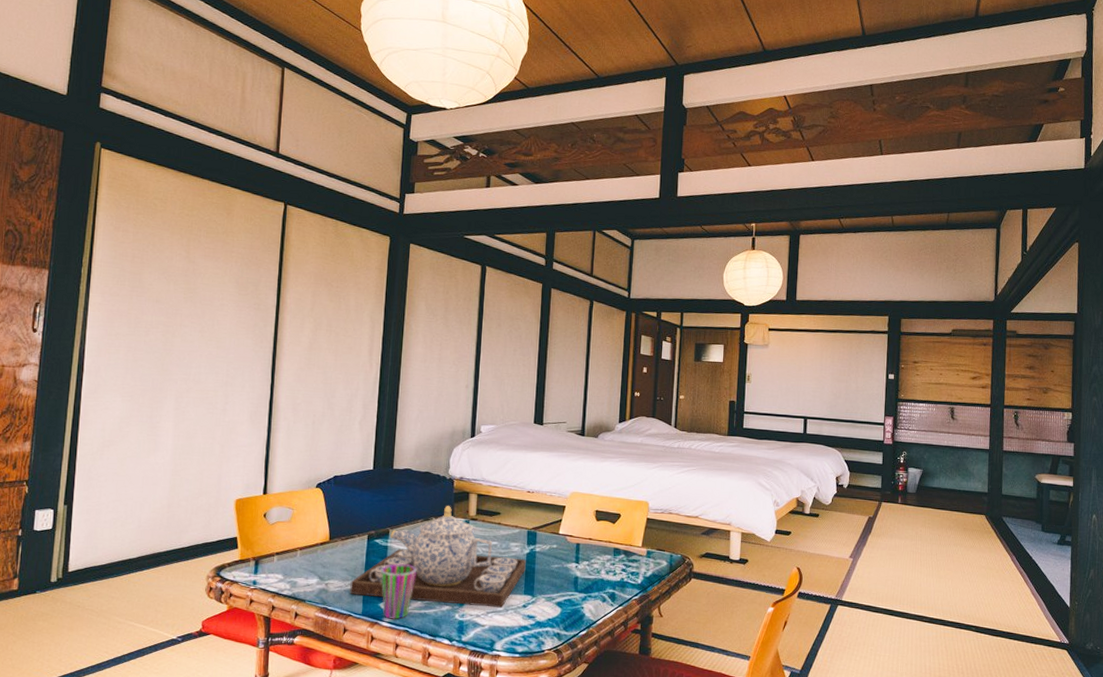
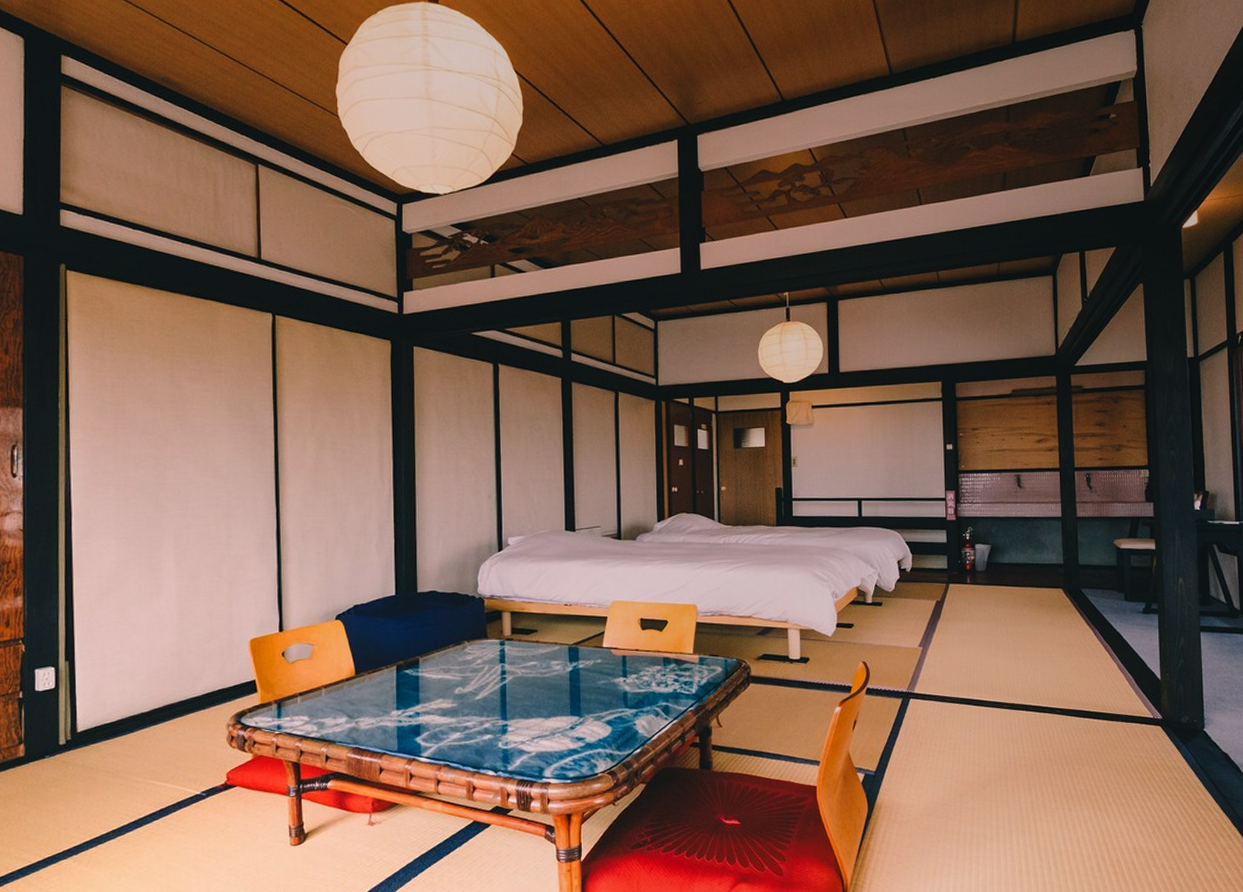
tea set: present [350,506,526,608] -> none [382,627,570,732]
cup: present [381,564,417,619] -> none [414,694,453,754]

